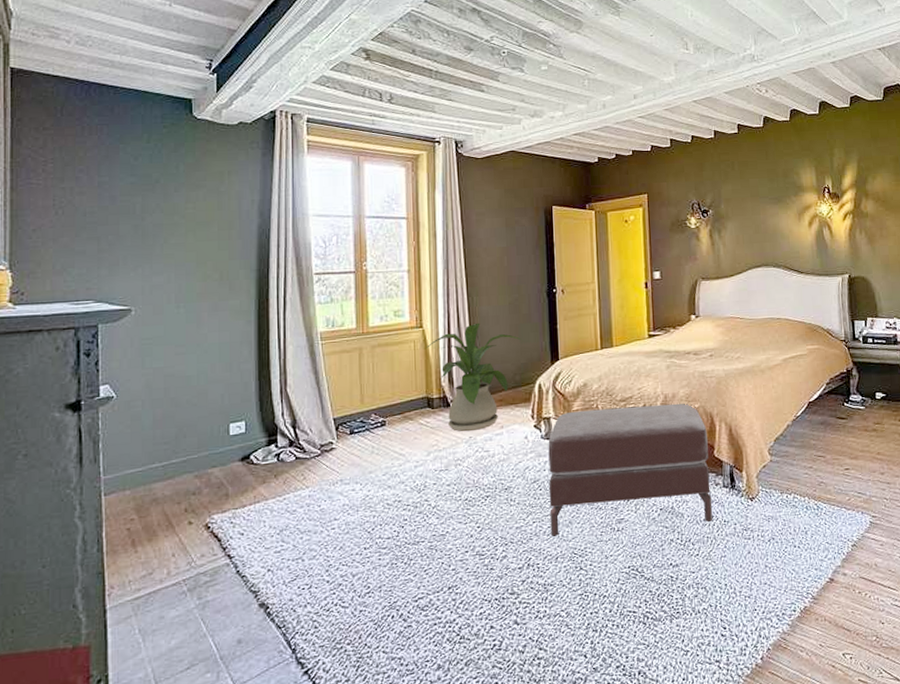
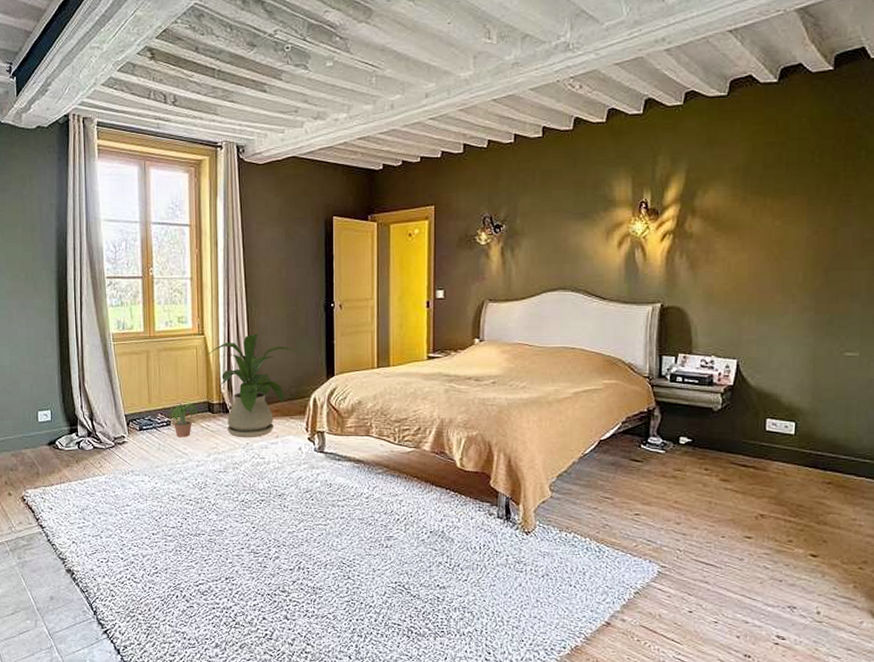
potted plant: none [383,400,416,438] -> present [169,403,198,437]
ottoman: present [548,403,713,536] -> none [320,428,485,550]

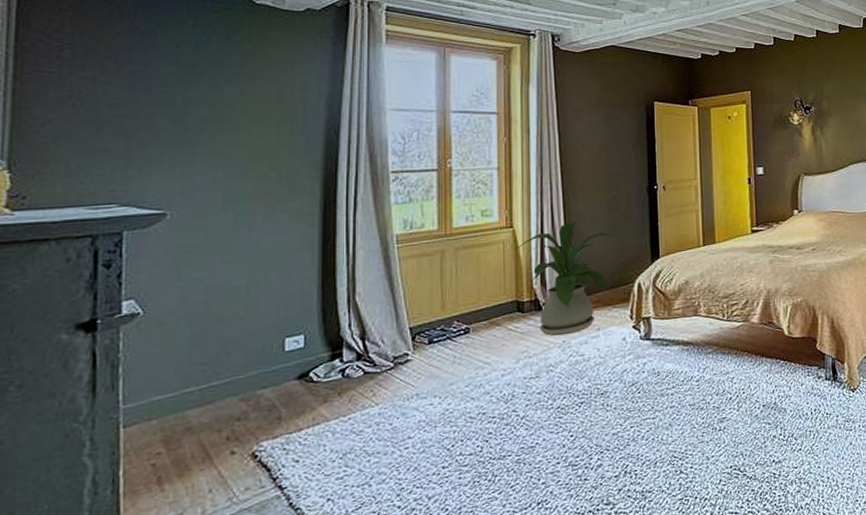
potted plant: present [169,403,198,437] -> none [467,304,504,346]

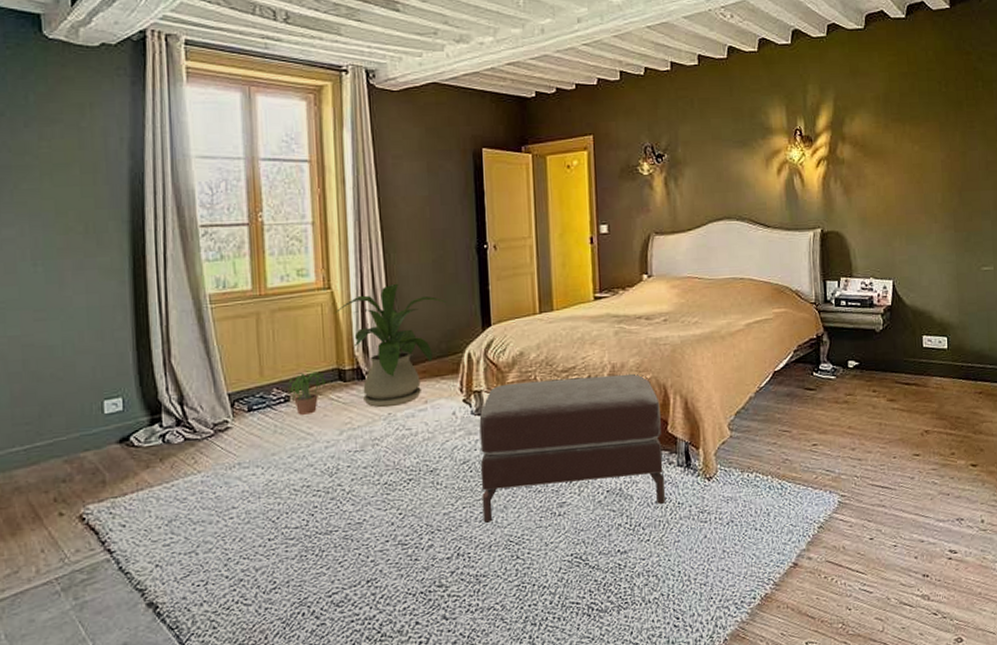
potted plant: none [467,304,504,346] -> present [287,371,325,415]
ottoman: none [647,298,816,441] -> present [479,374,666,523]

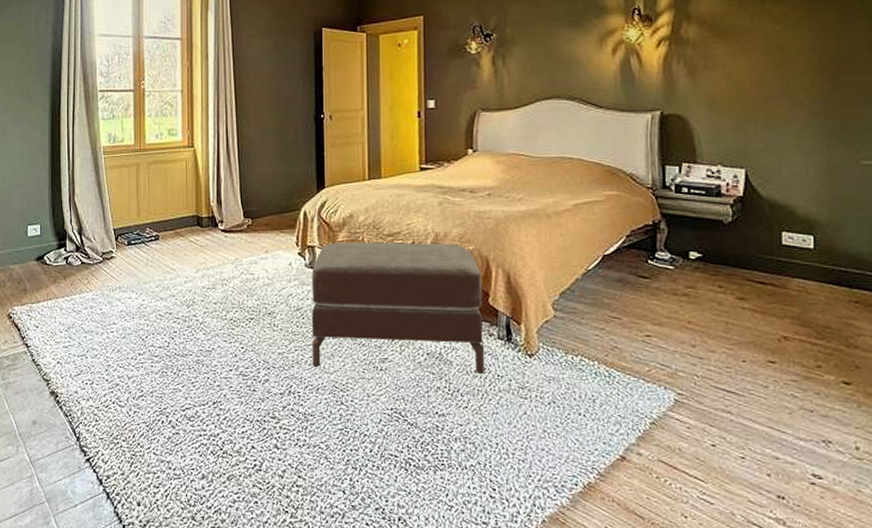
potted plant: present [287,371,325,415] -> none [157,217,186,252]
house plant: present [336,283,447,408] -> none [197,145,288,253]

